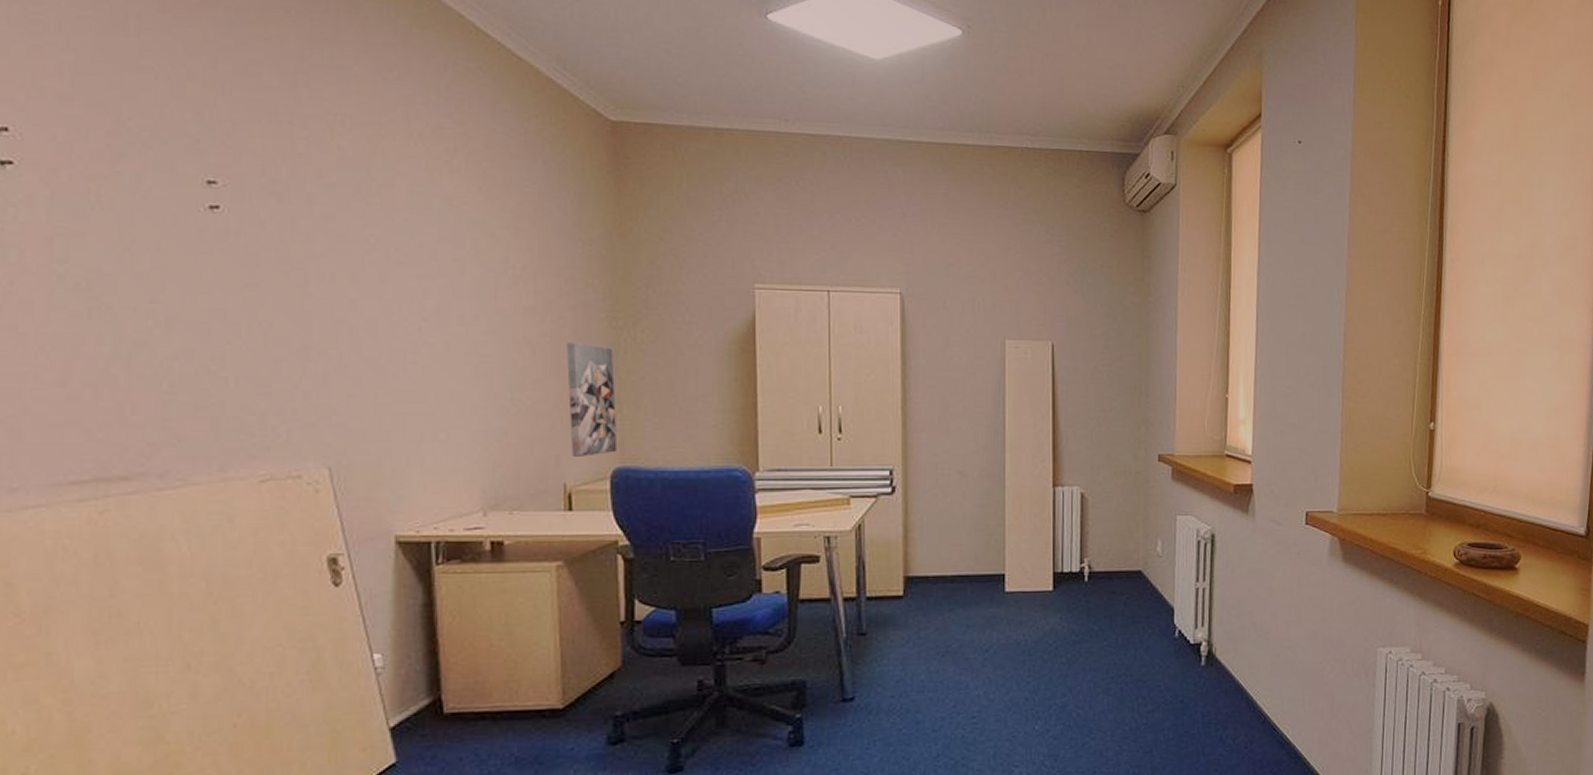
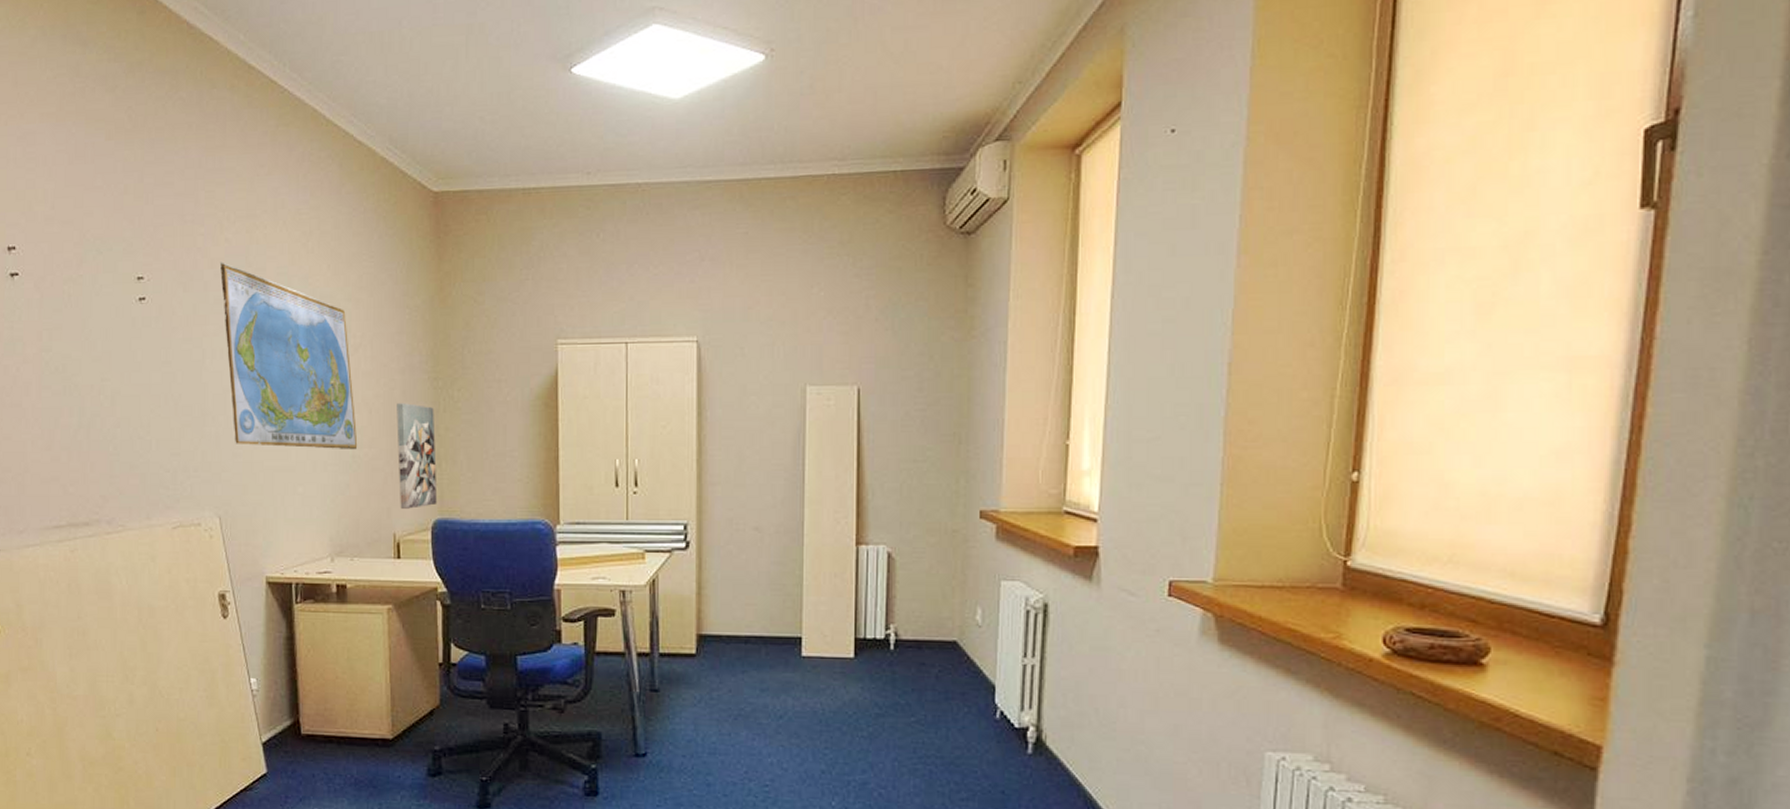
world map: none [329,172,518,391] -> present [219,262,358,449]

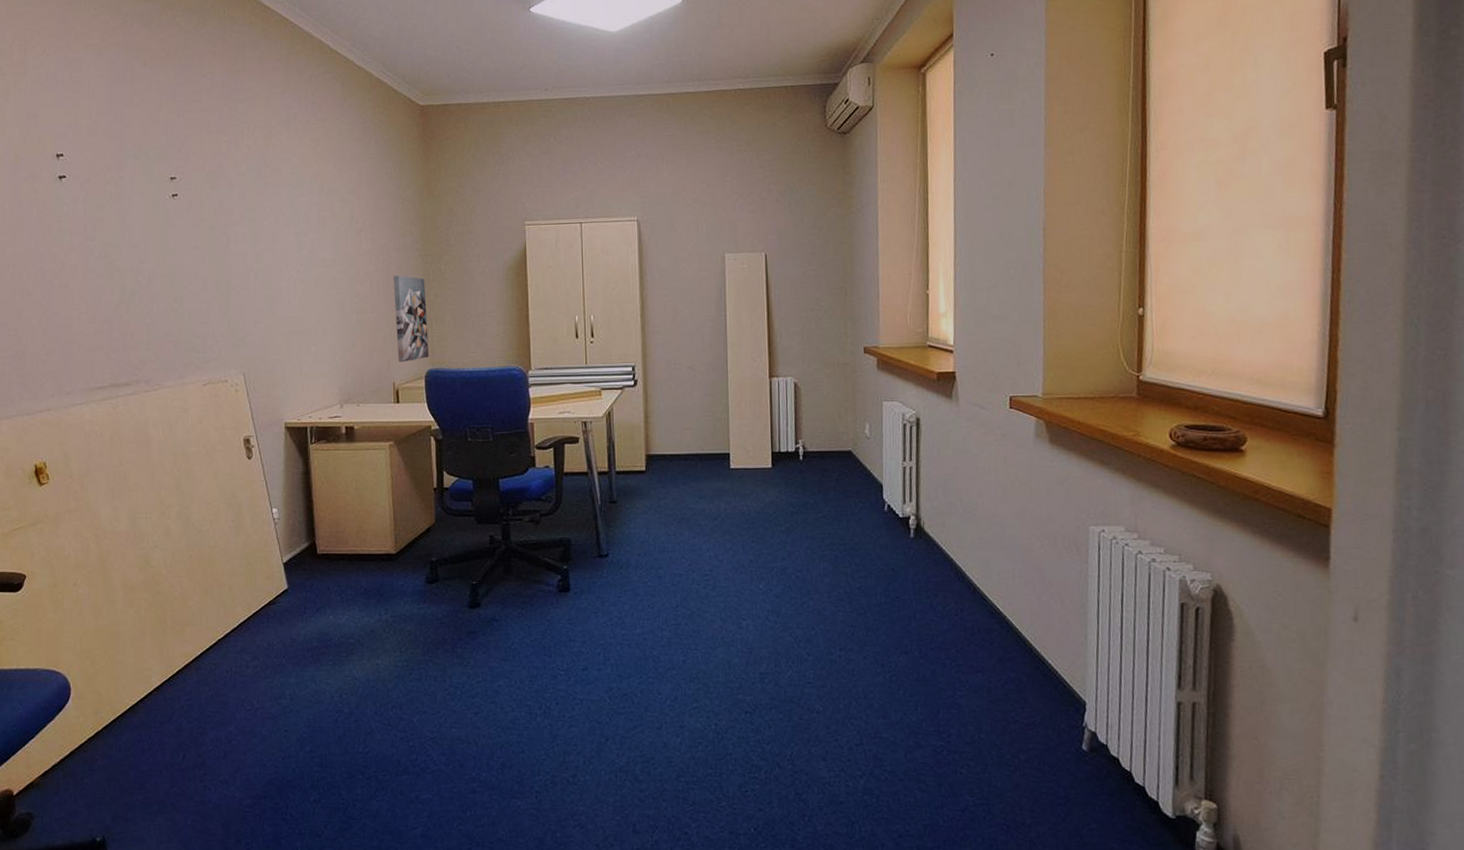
world map: present [219,262,358,449] -> none [241,164,361,315]

